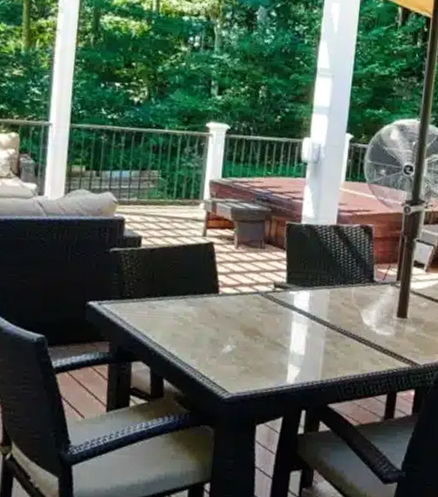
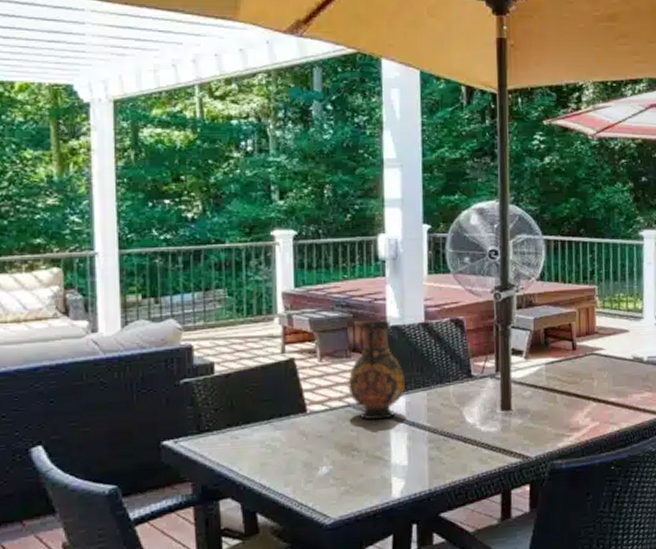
vase: none [259,217,313,310] -> present [348,320,406,420]

